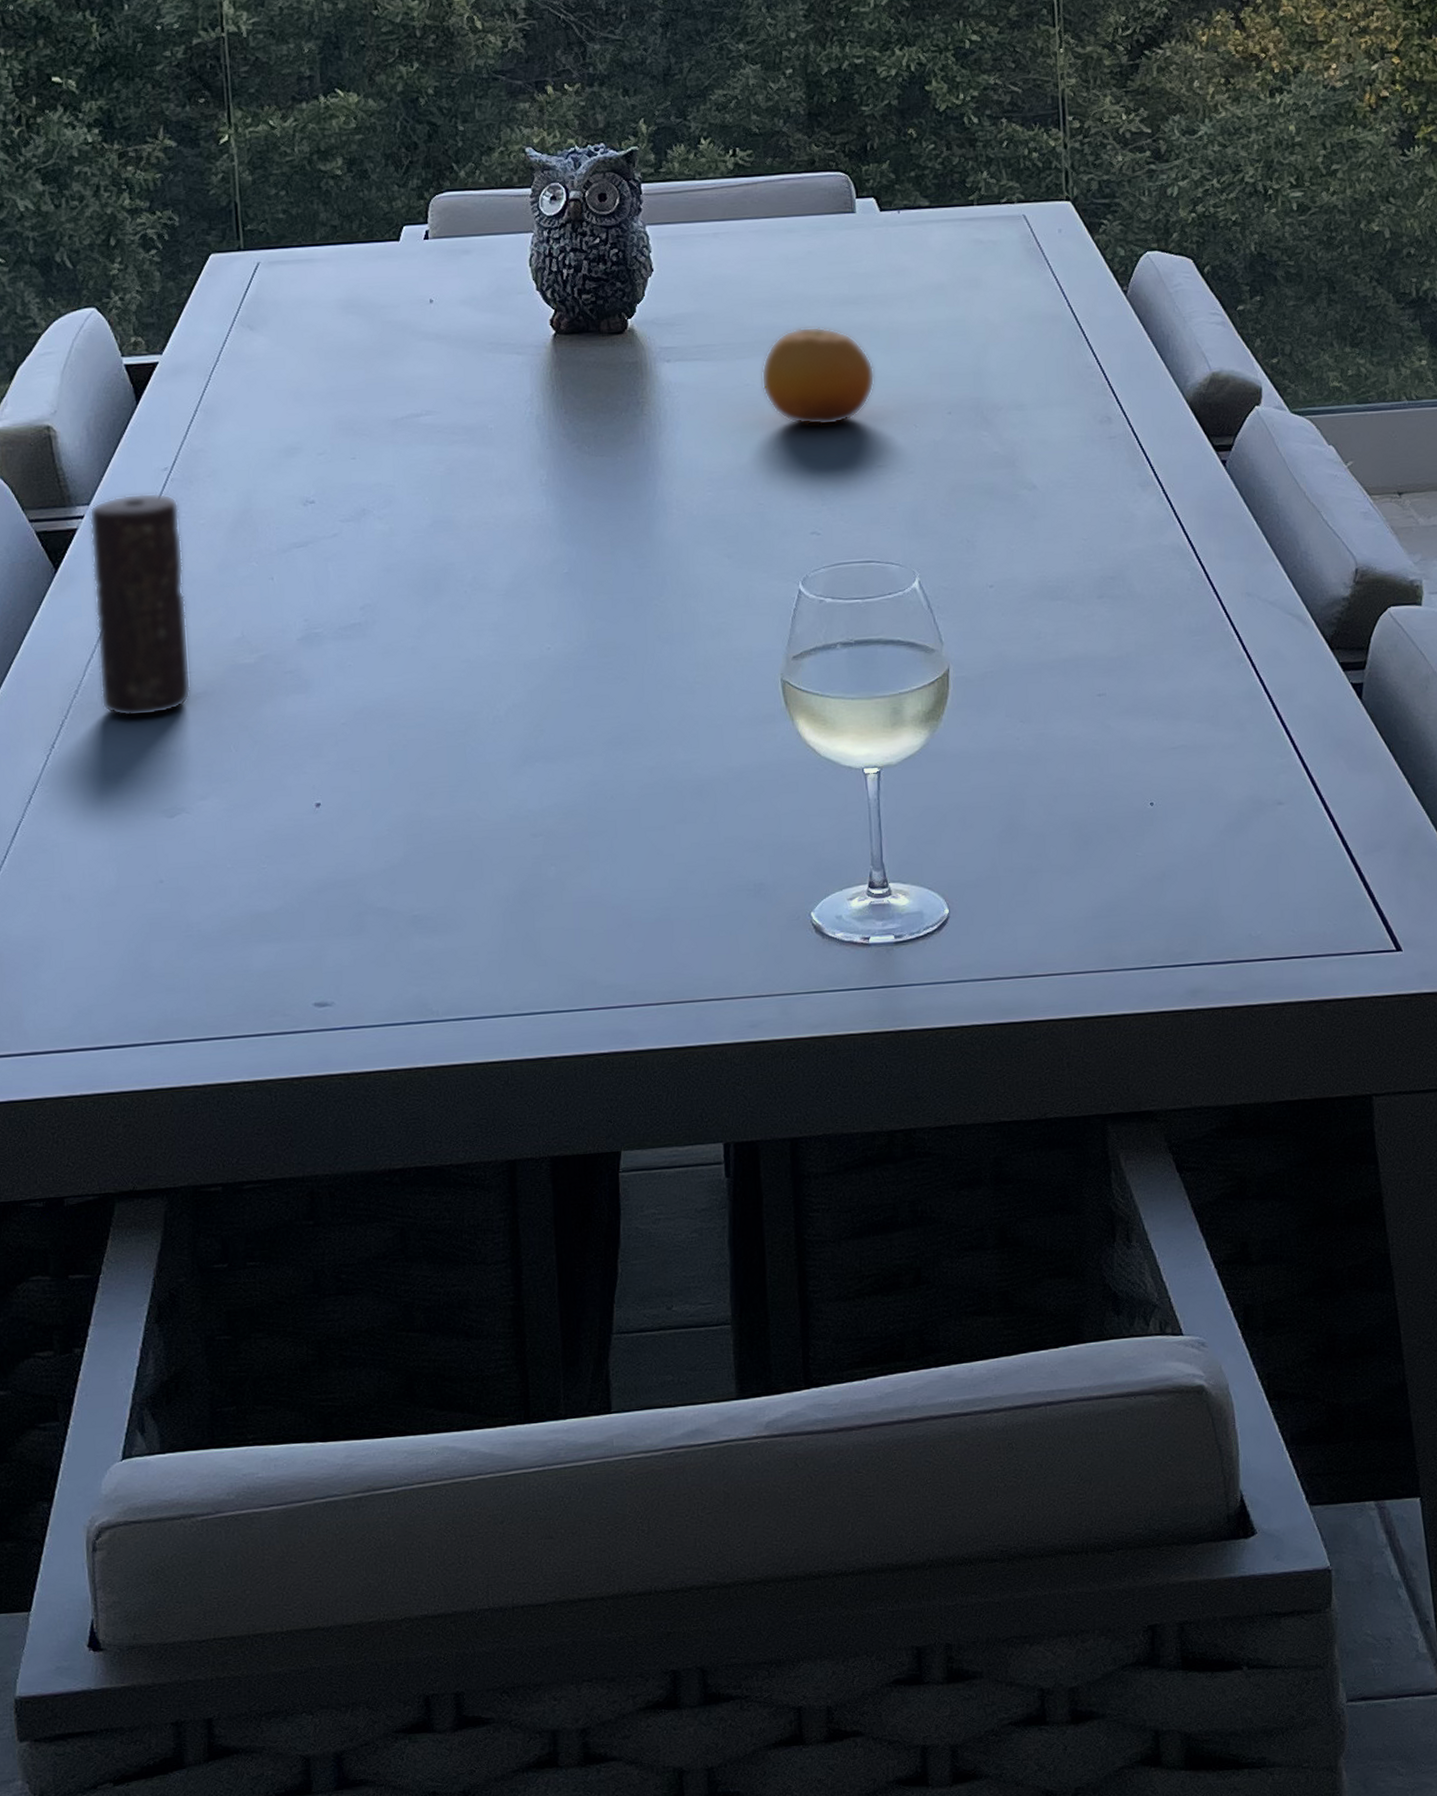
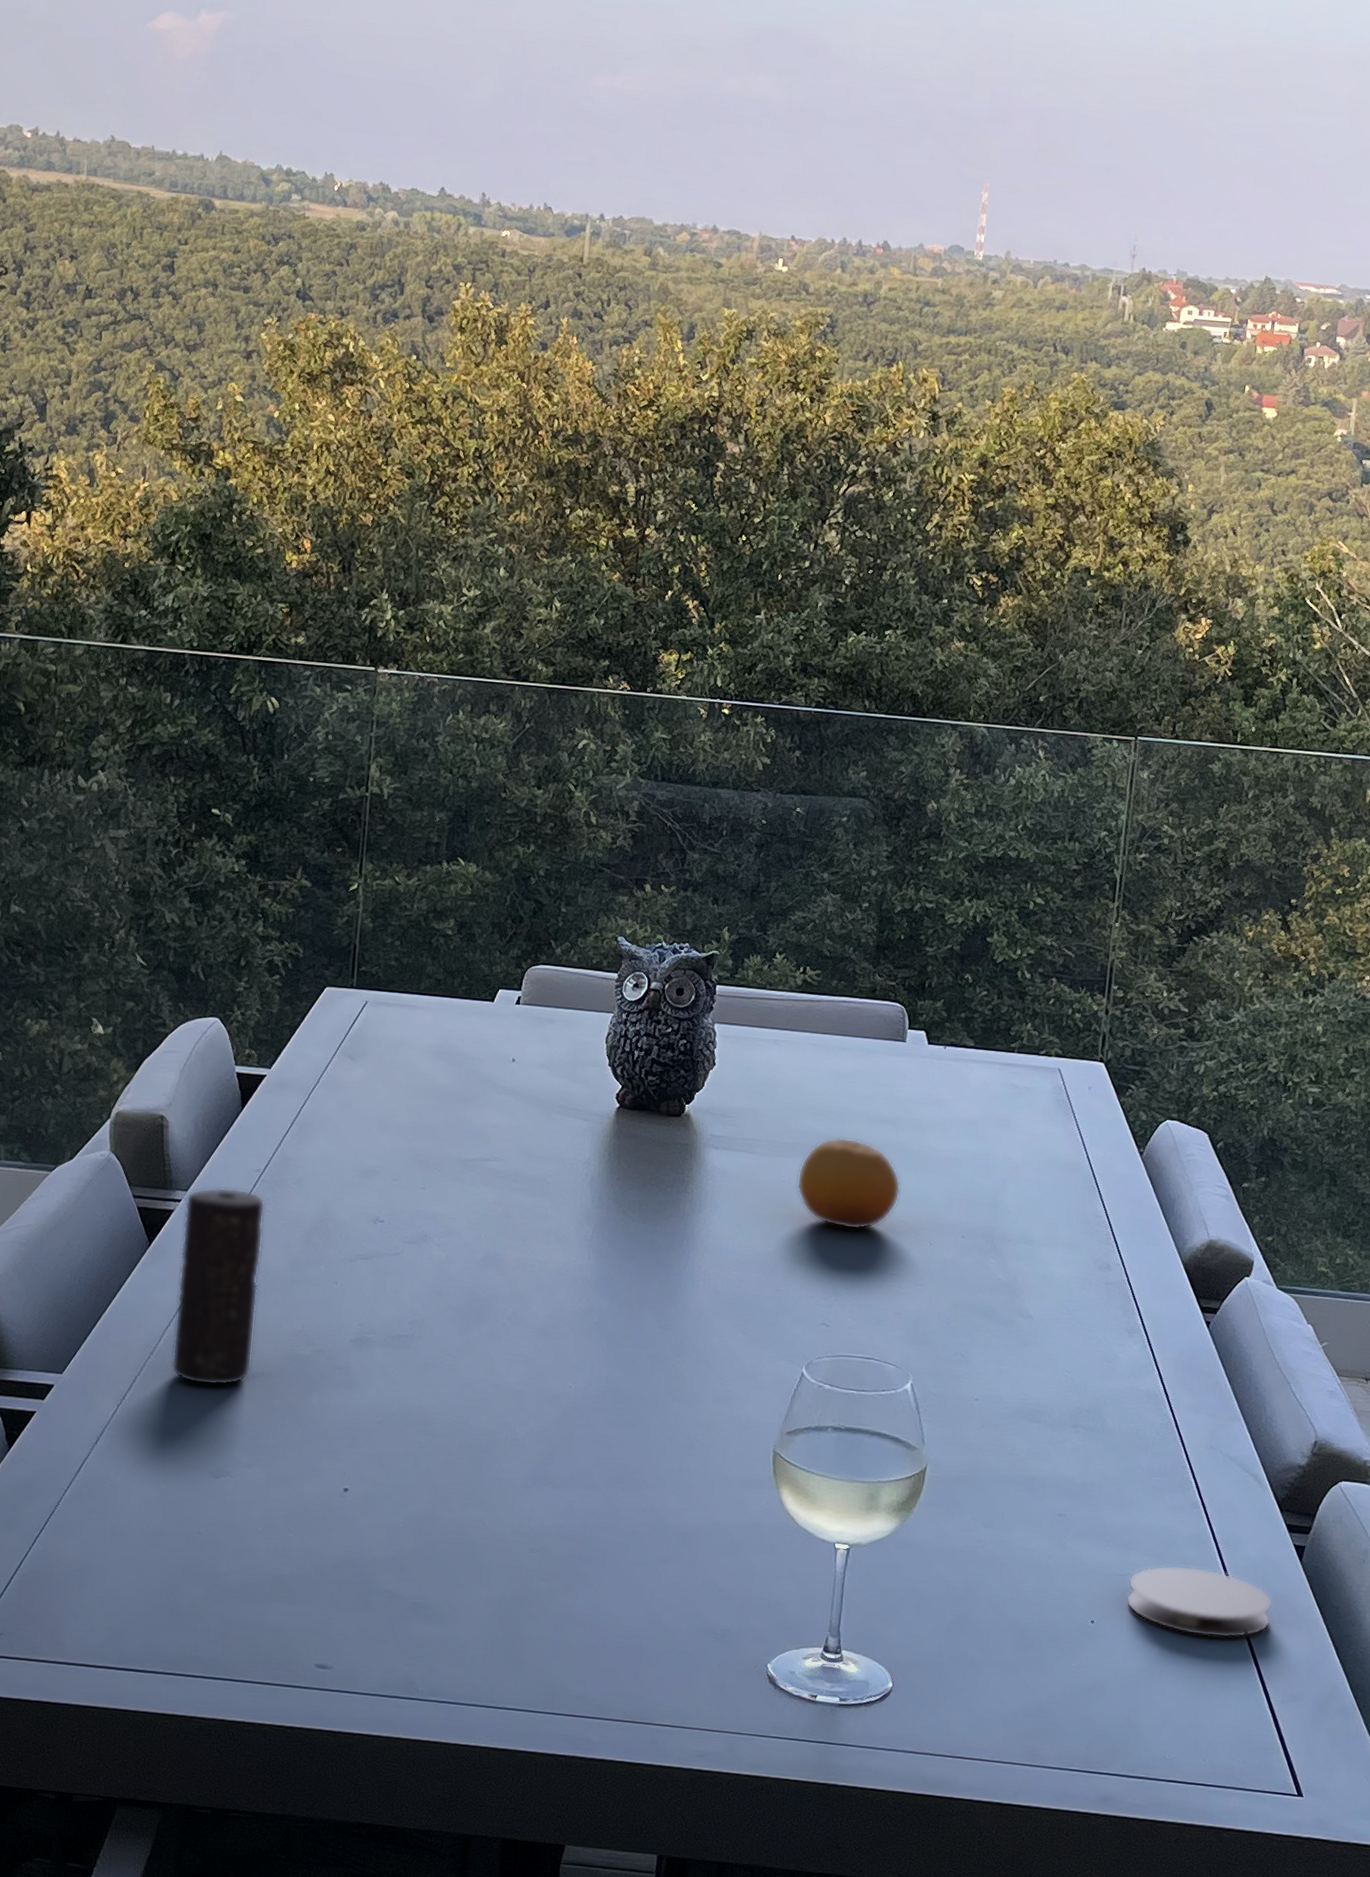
coaster: none [1183,725,1339,800] -> present [1125,1565,1274,1639]

